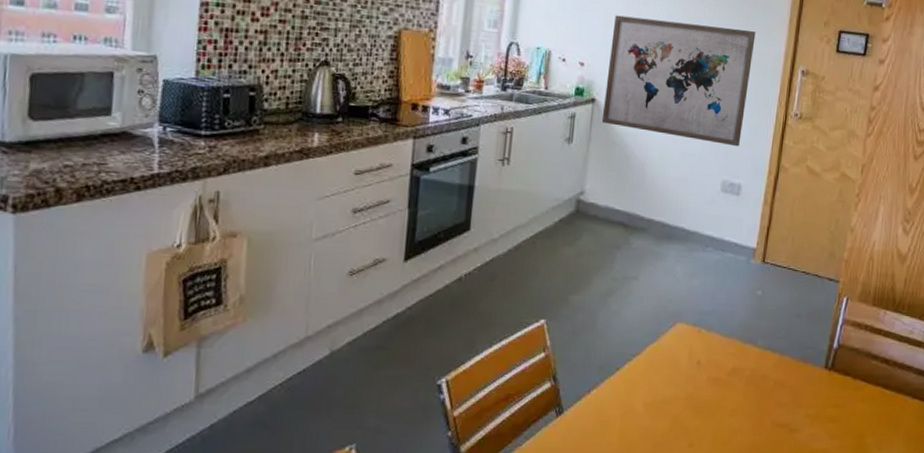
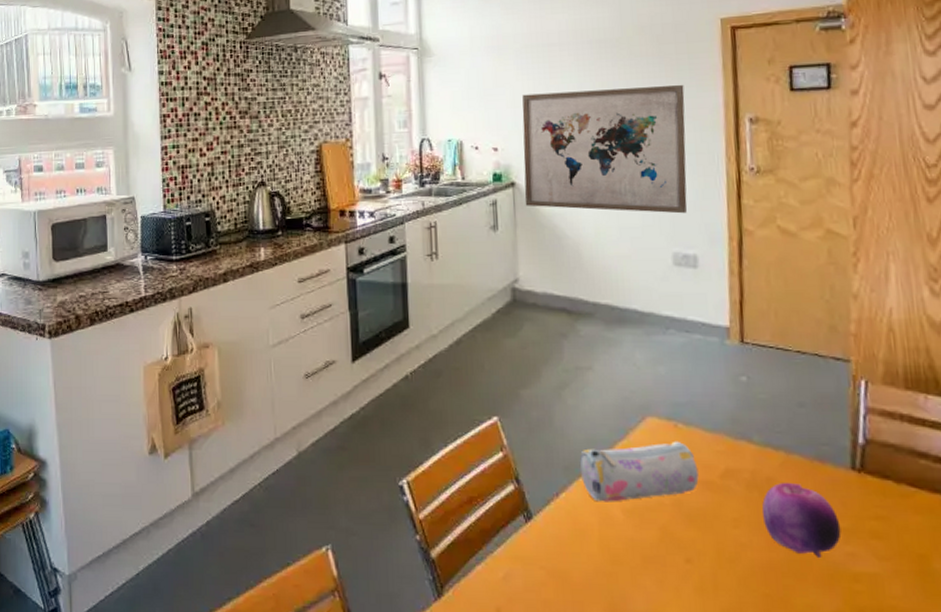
pencil case: none [612,344,711,397] -> present [579,441,699,502]
fruit: none [754,379,809,439] -> present [762,483,842,559]

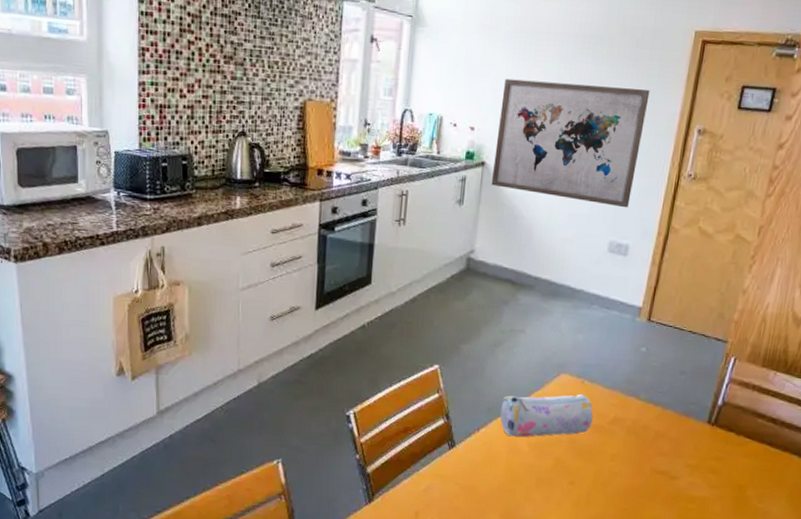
fruit: present [762,483,842,559] -> none [634,430,690,486]

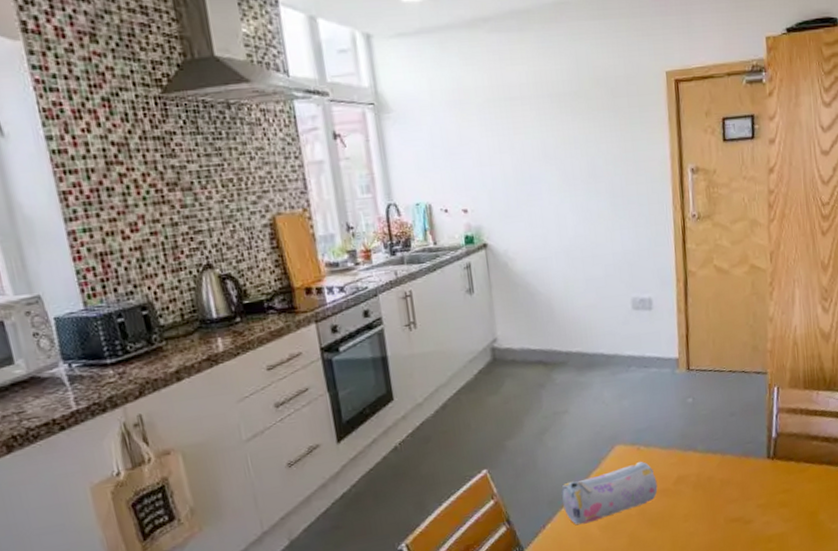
wall art: present [491,78,650,208] -> none [488,138,642,267]

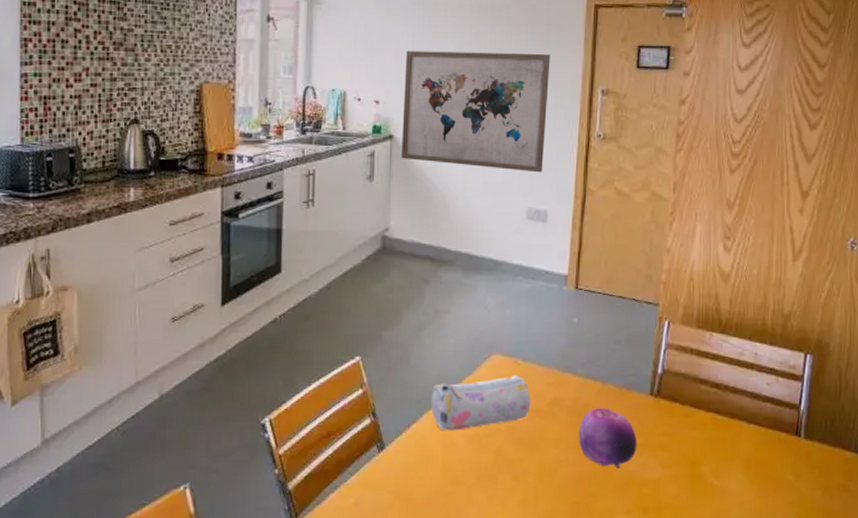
wall art: none [488,138,642,267] -> present [401,50,550,173]
fruit: none [705,477,760,531] -> present [579,408,637,470]

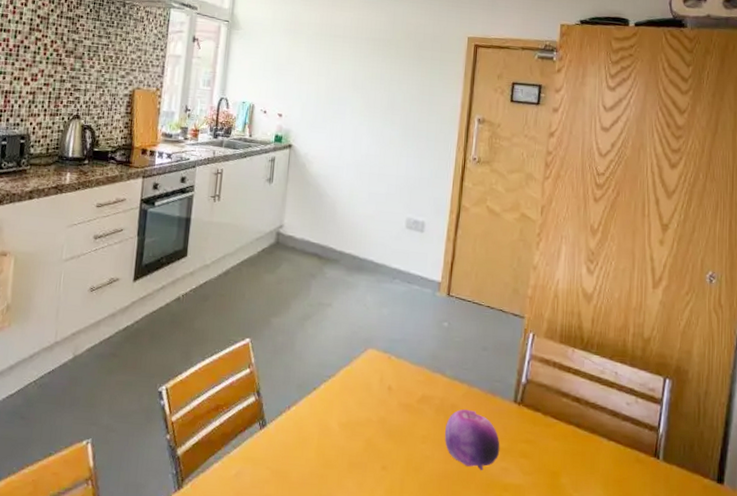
wall art: present [401,50,550,173] -> none [297,73,434,188]
pencil case: present [430,375,531,431] -> none [310,370,402,417]

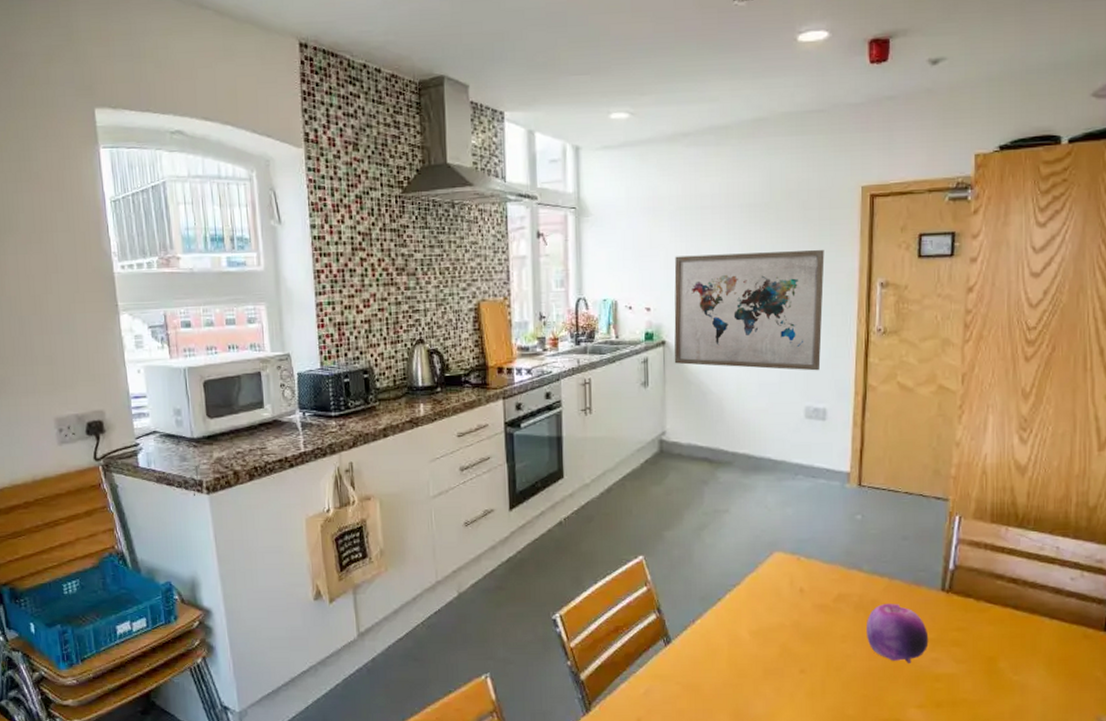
wall art: none [297,73,434,188] -> present [674,250,825,371]

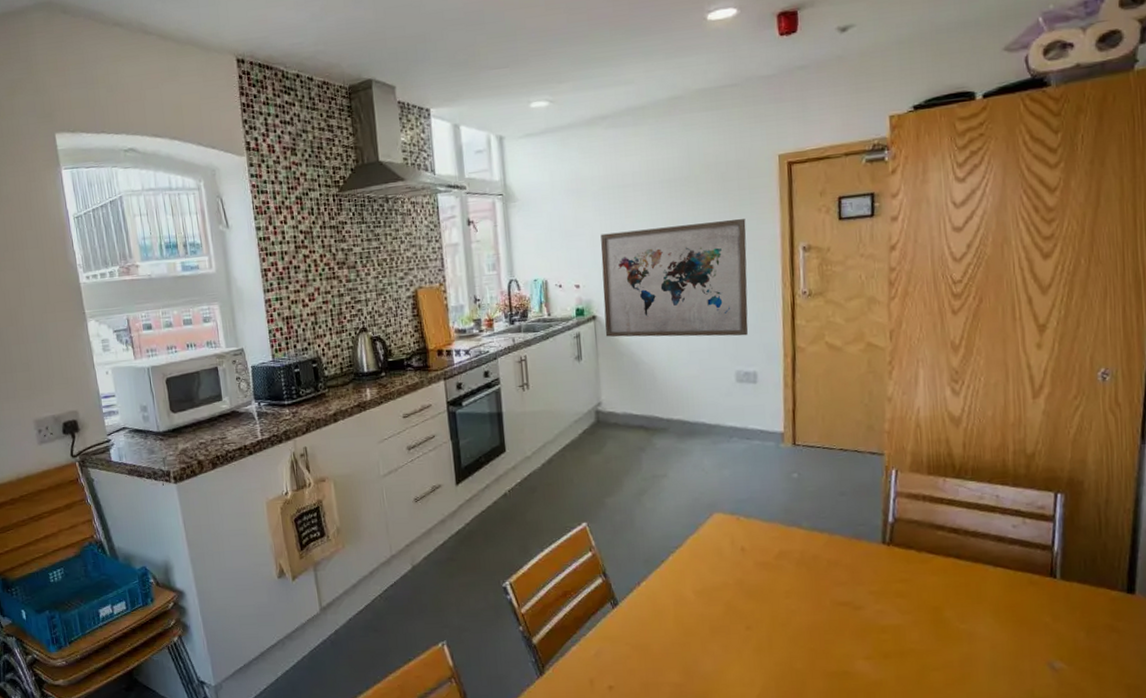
fruit: present [867,604,929,664] -> none [809,558,873,617]

